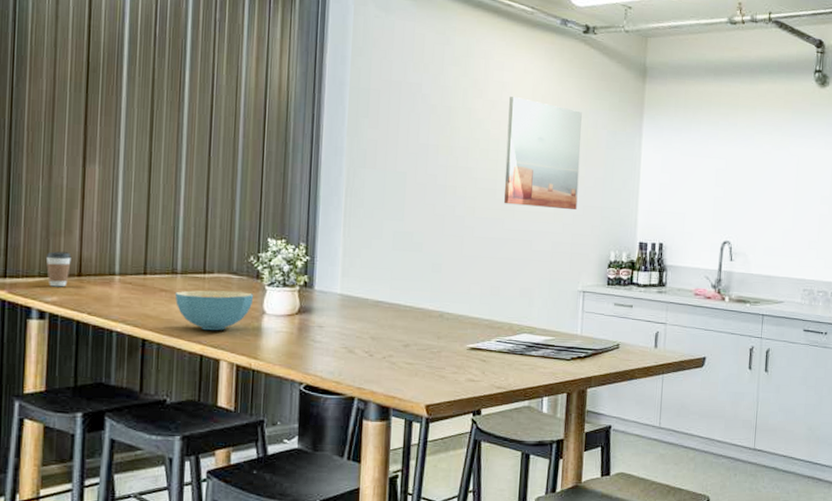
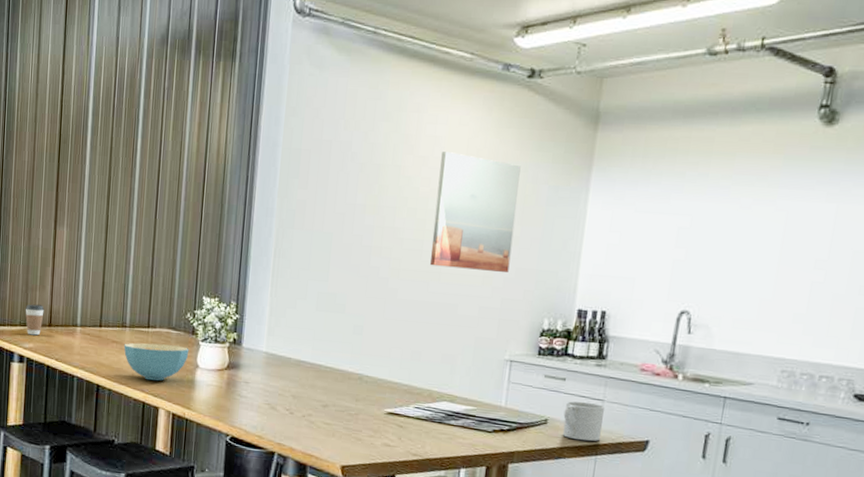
mug: none [633,326,667,362] -> present [562,401,604,441]

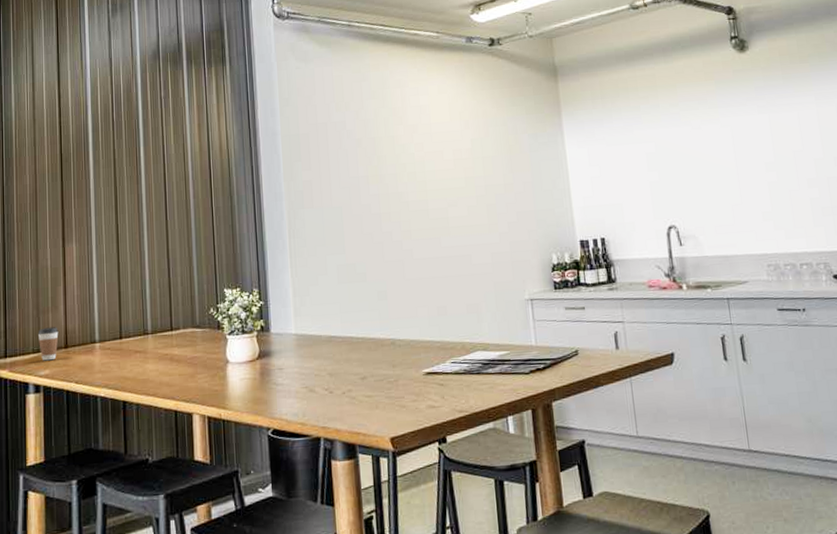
cereal bowl: present [123,343,189,381] -> none [147,343,217,386]
wall art: present [430,152,521,273] -> none [428,117,510,223]
mug: present [562,401,604,441] -> none [590,326,630,366]

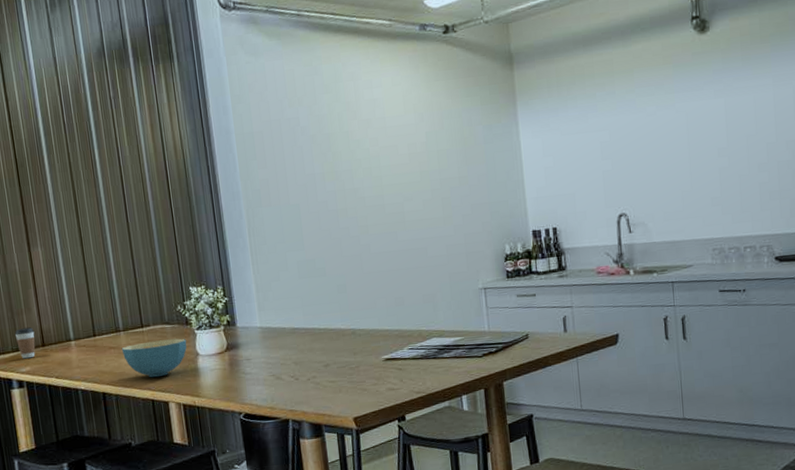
cereal bowl: none [147,343,217,386] -> present [121,338,187,378]

